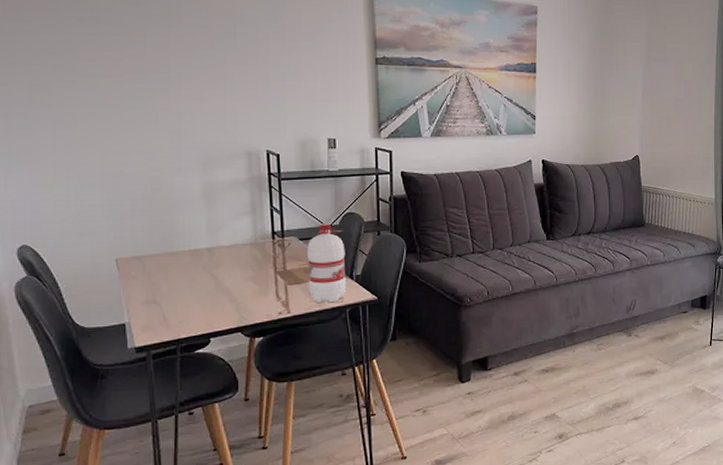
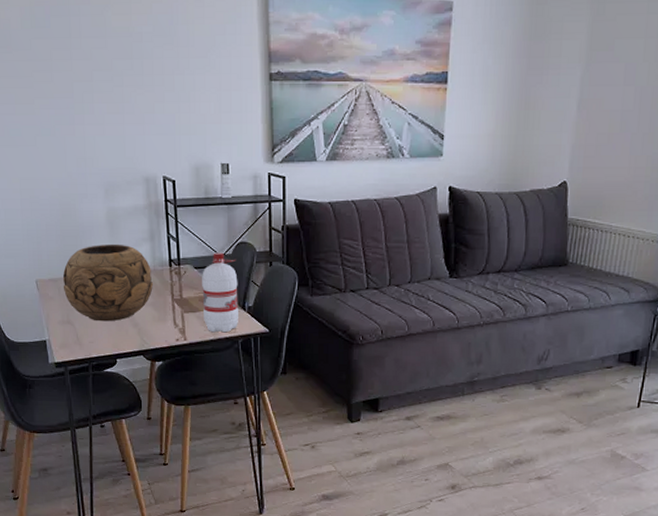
decorative bowl: none [148,217,254,299] -> present [62,243,153,322]

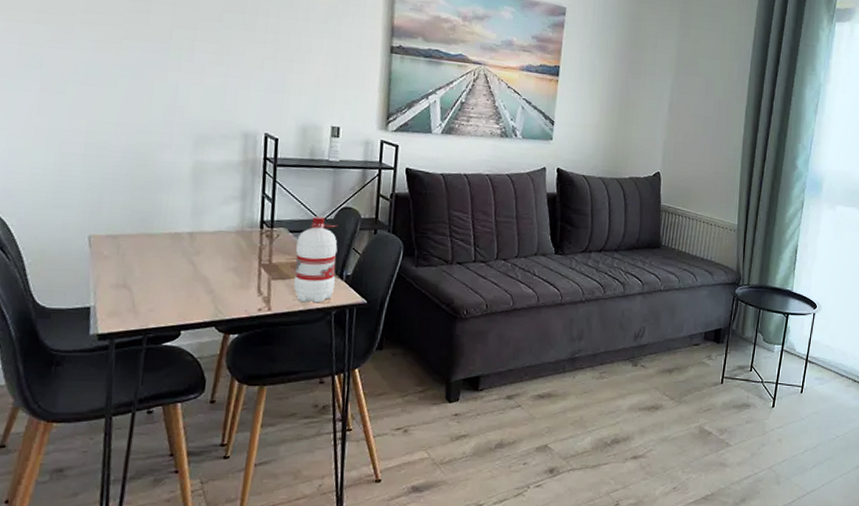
decorative bowl: present [62,243,153,322] -> none [123,200,238,287]

